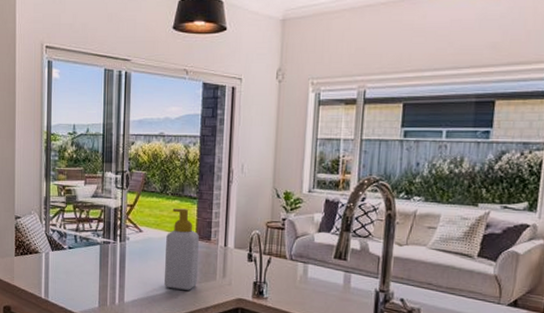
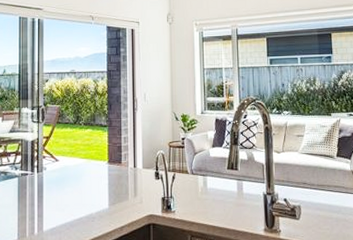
soap bottle: present [163,208,199,290] -> none [80,136,111,213]

